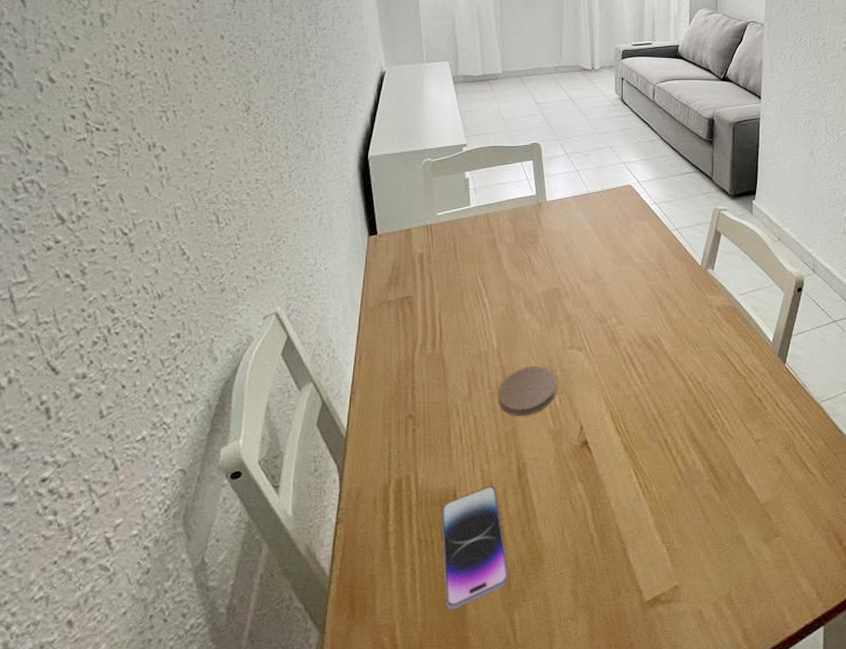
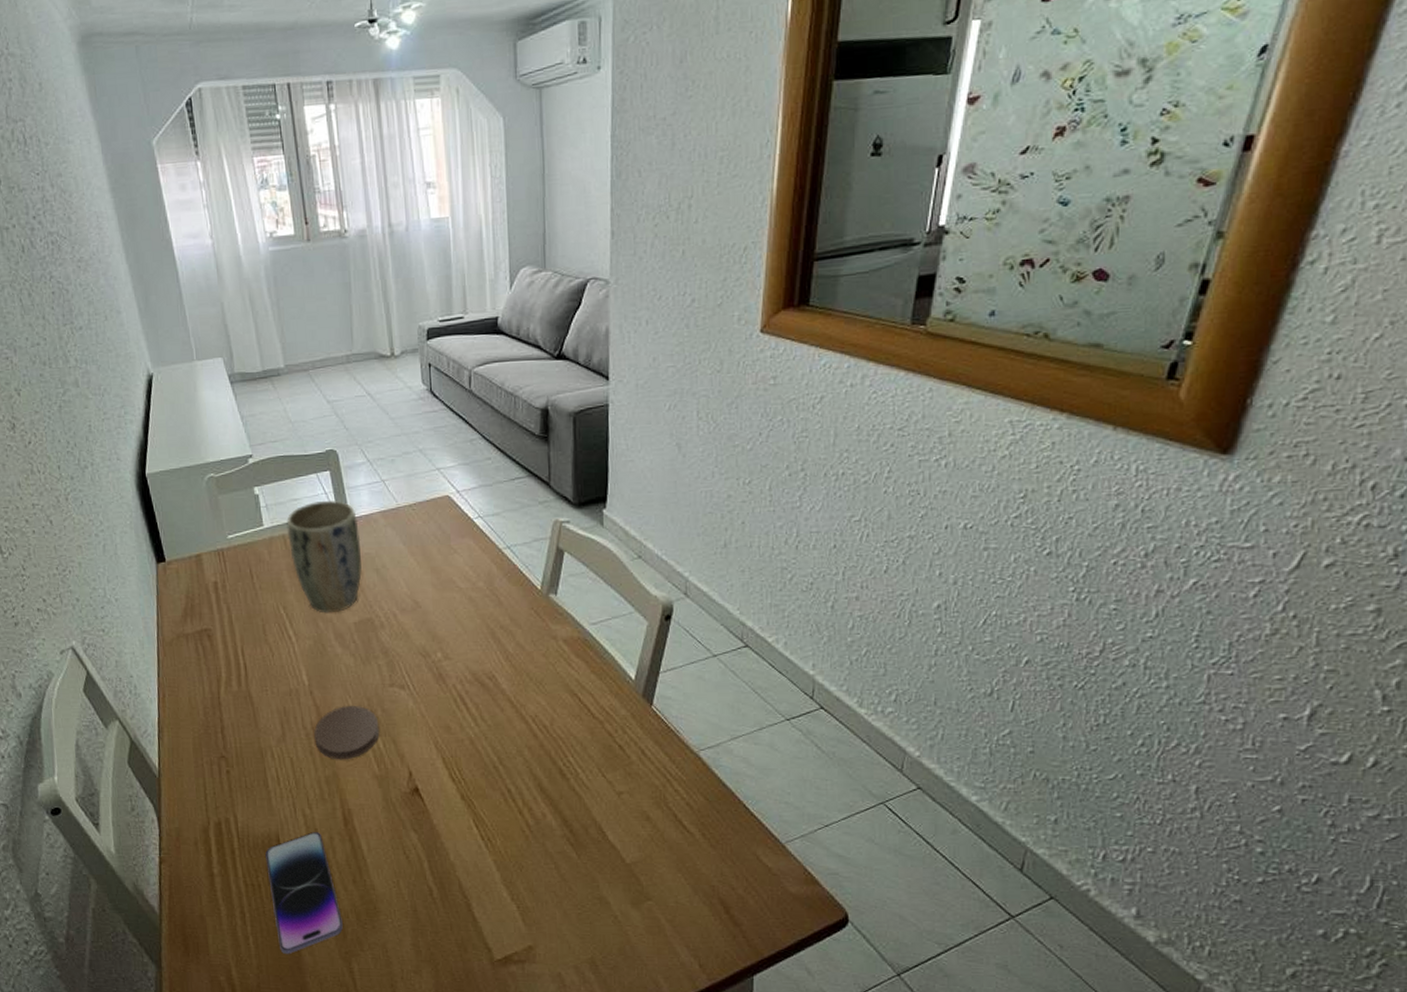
plant pot: none [491,186,555,283] -> present [286,501,362,614]

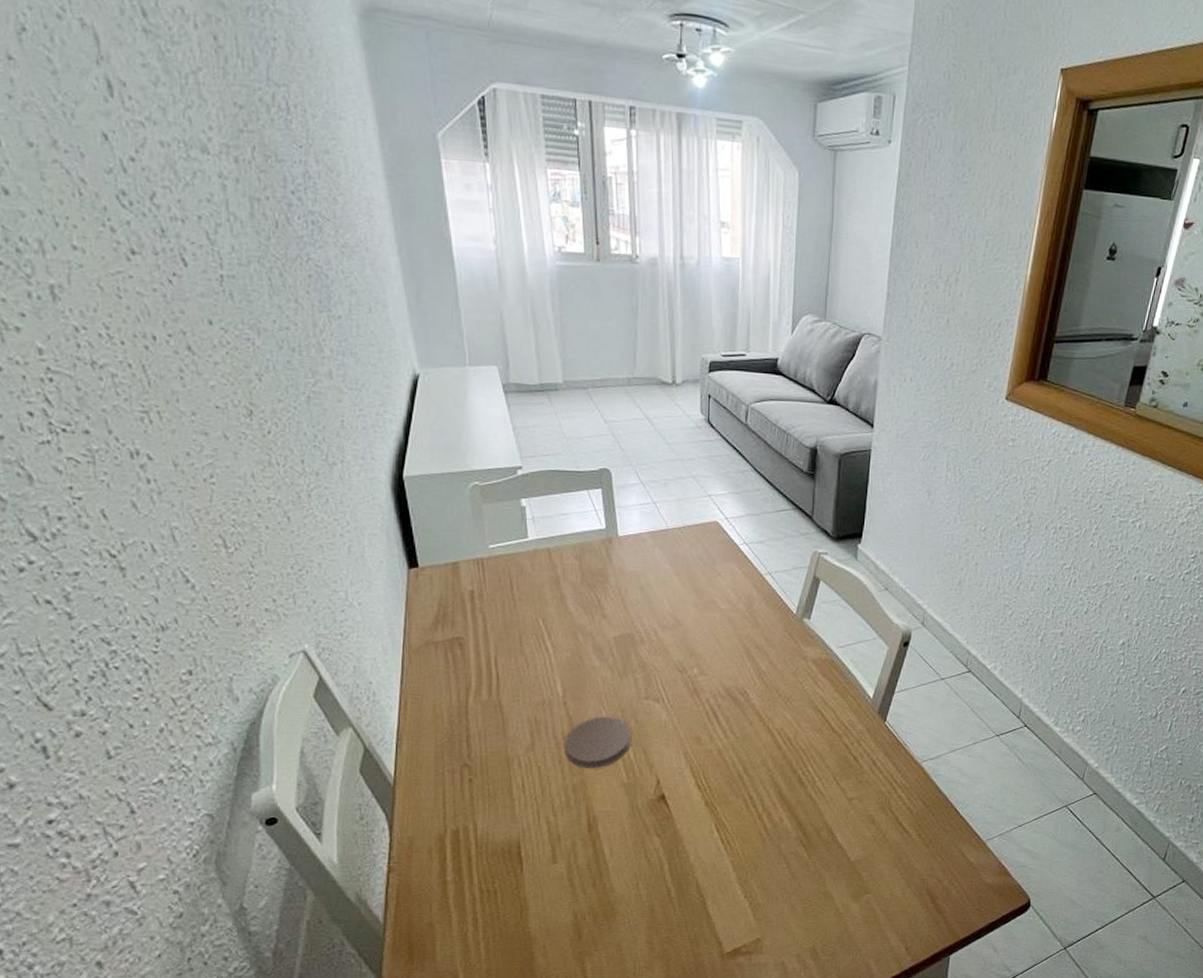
smartphone: present [265,832,343,955] -> none [504,838,579,958]
plant pot: present [286,501,362,614] -> none [553,518,628,627]

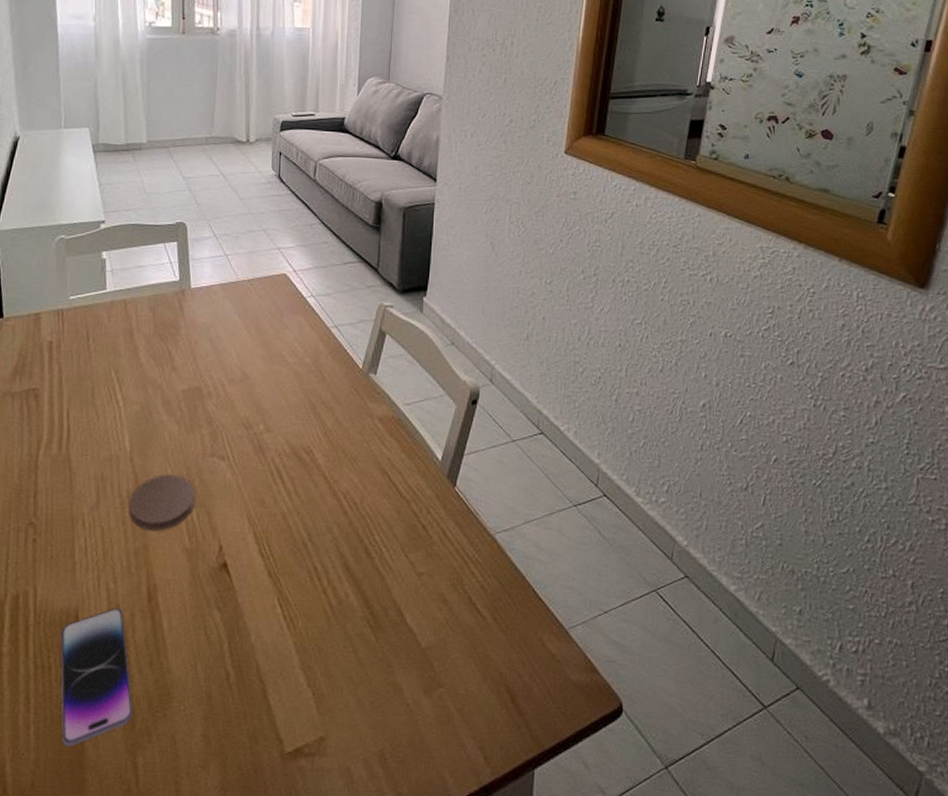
smartphone: none [504,838,579,958] -> present [61,608,133,747]

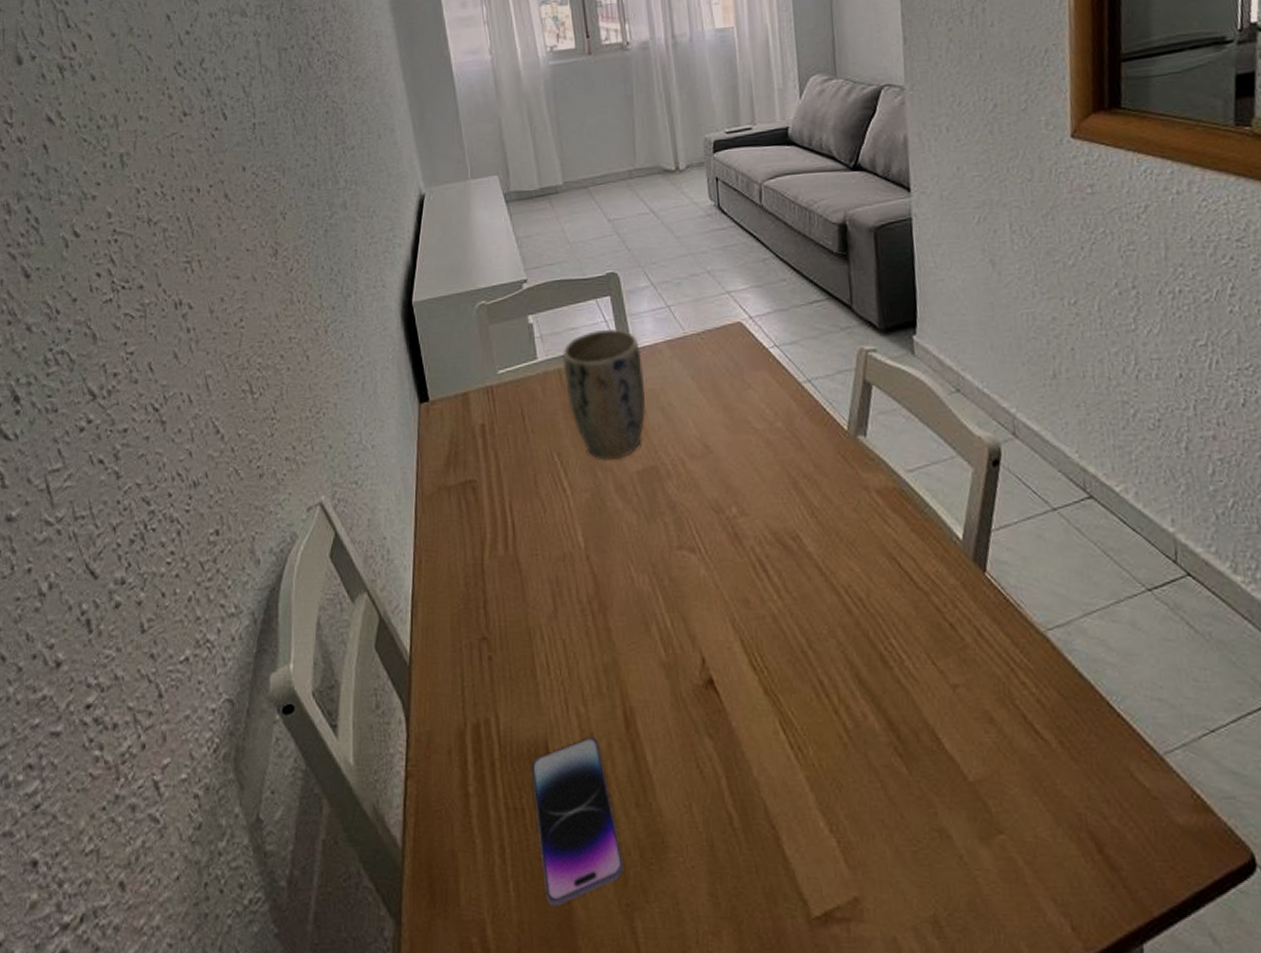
plant pot: none [129,270,199,380] -> present [563,329,645,461]
coaster: present [129,475,195,531] -> none [591,574,667,643]

